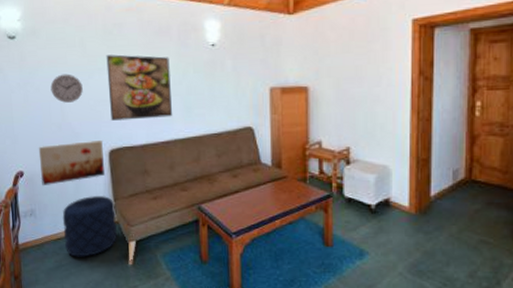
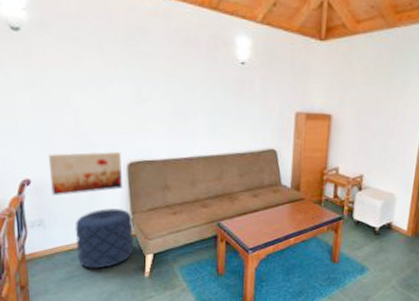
wall clock: present [50,73,83,103] -> none [62,77,100,109]
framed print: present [106,54,172,121] -> none [127,61,196,134]

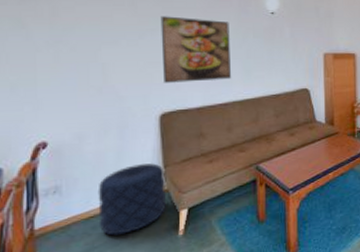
wall art: present [48,151,123,195] -> none [70,103,155,157]
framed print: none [127,61,196,134] -> present [160,16,231,83]

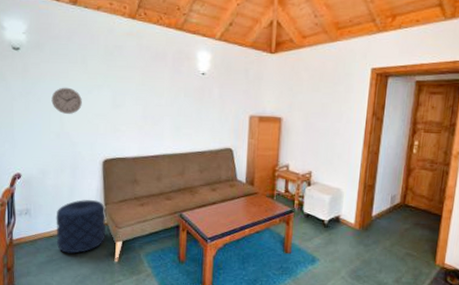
wall clock: none [90,33,131,64] -> present [51,87,82,114]
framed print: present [160,16,231,83] -> none [106,74,163,134]

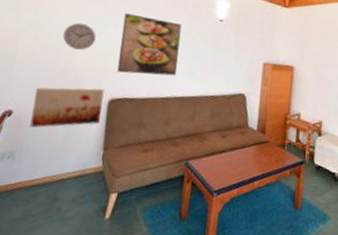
wall art: none [36,149,99,188] -> present [30,87,104,128]
pouf: present [56,200,106,254] -> none [38,143,104,208]
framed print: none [106,74,163,134] -> present [117,13,182,76]

